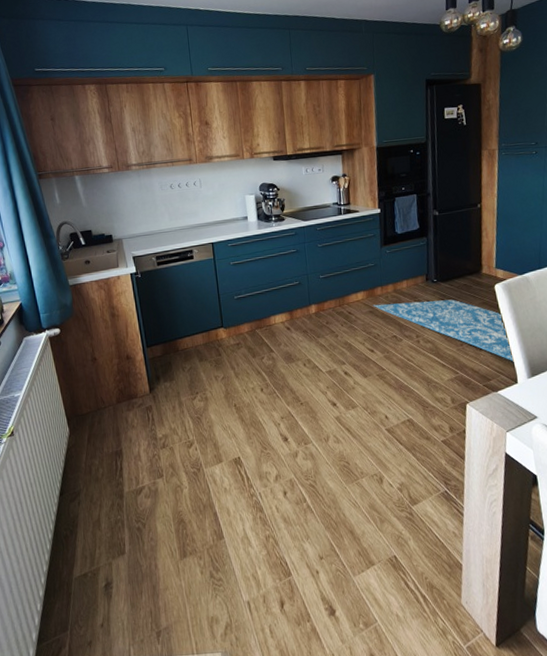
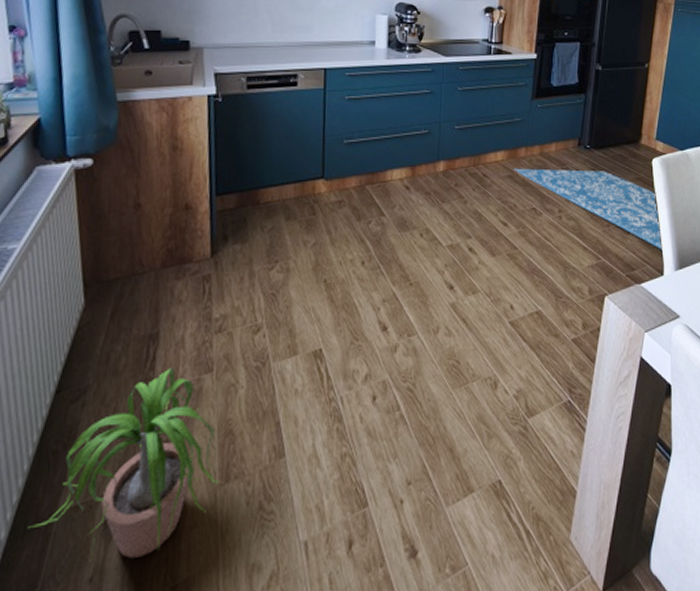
potted plant: none [57,475,179,611] -> present [29,367,219,558]

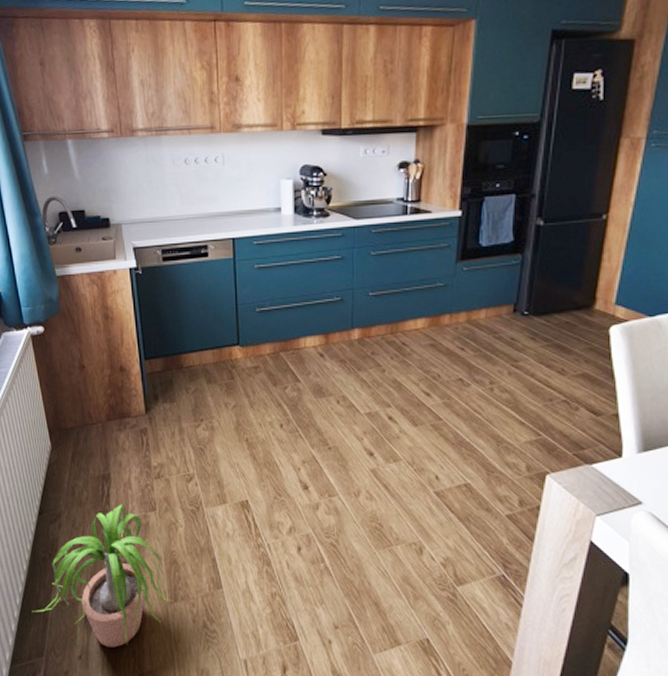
rug: present [513,168,663,250] -> none [436,336,622,430]

